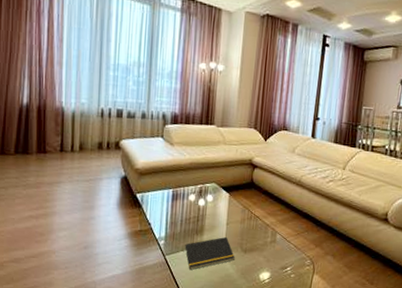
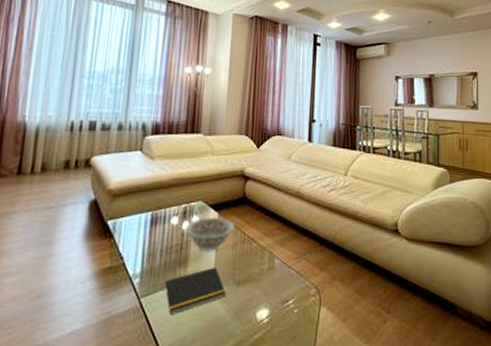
decorative bowl: none [201,196,243,224] -> present [185,217,235,251]

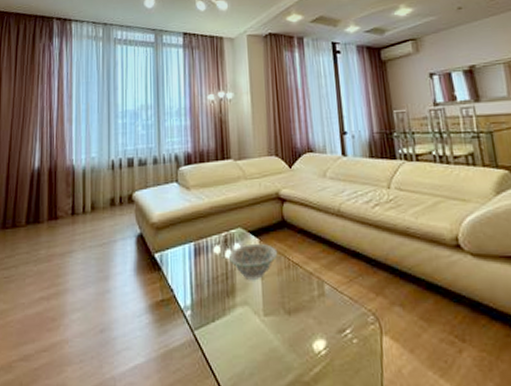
notepad: present [164,266,226,314] -> none [215,295,278,347]

